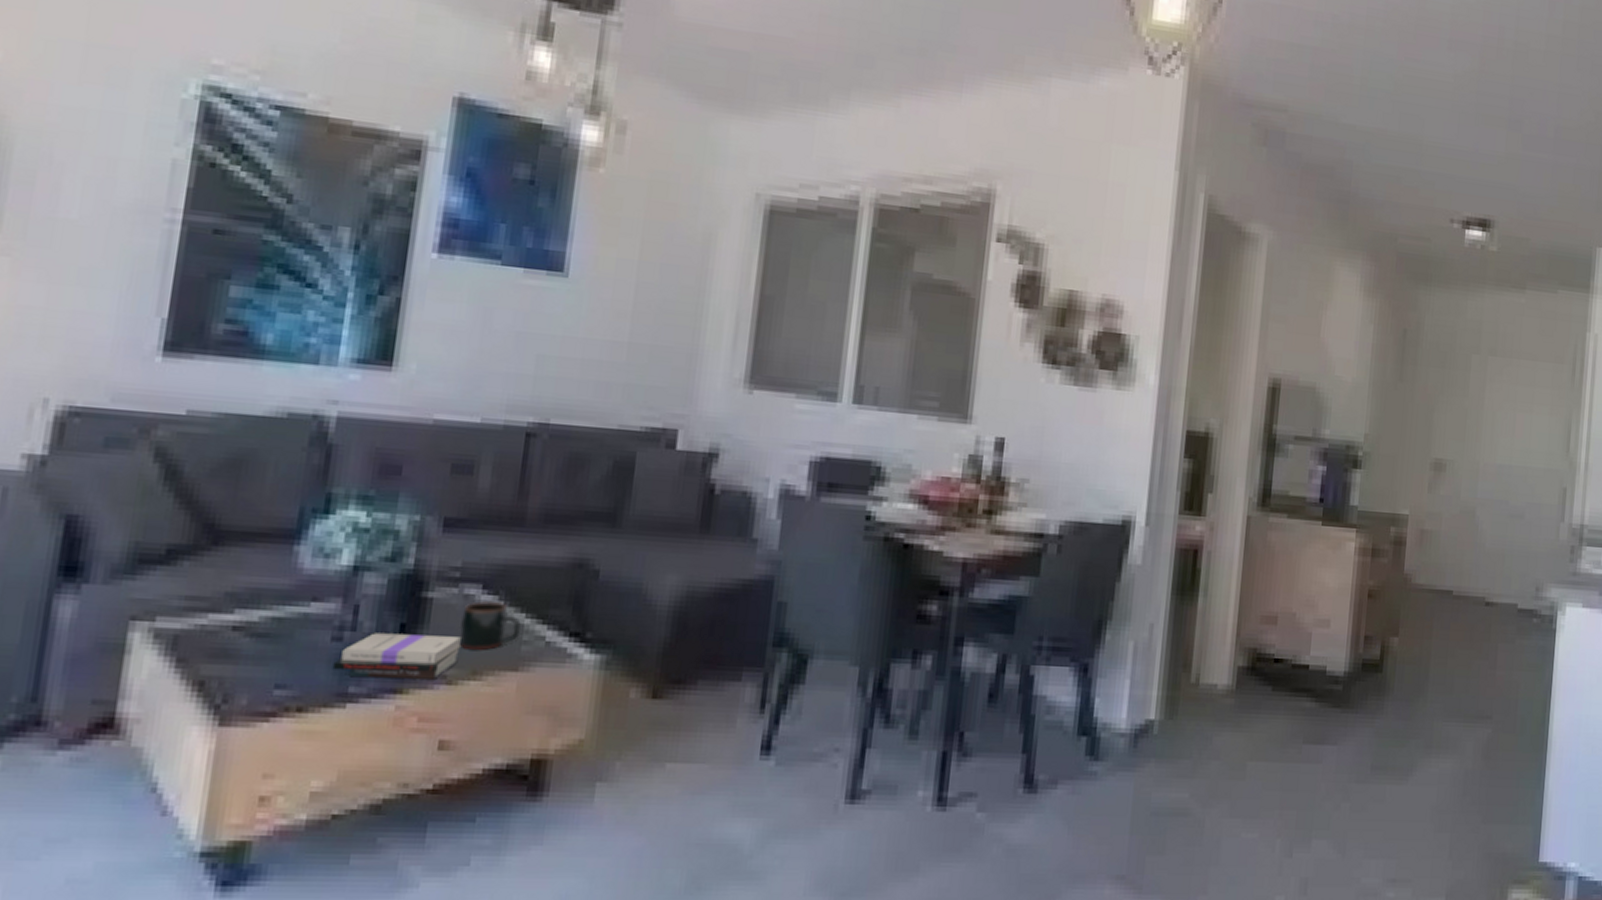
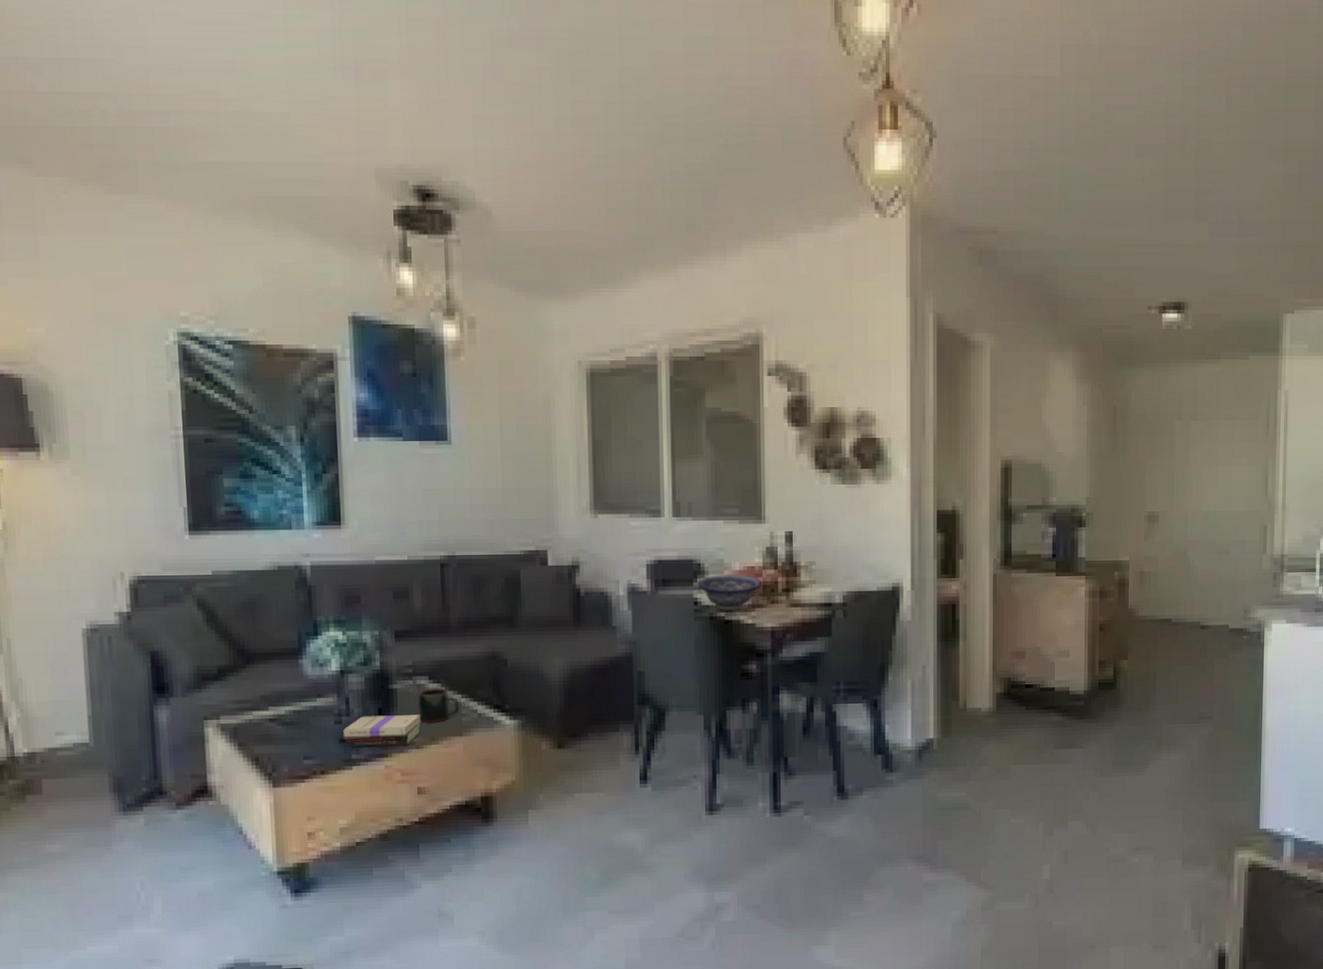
decorative bowl: none [873,484,958,533] -> present [697,575,762,611]

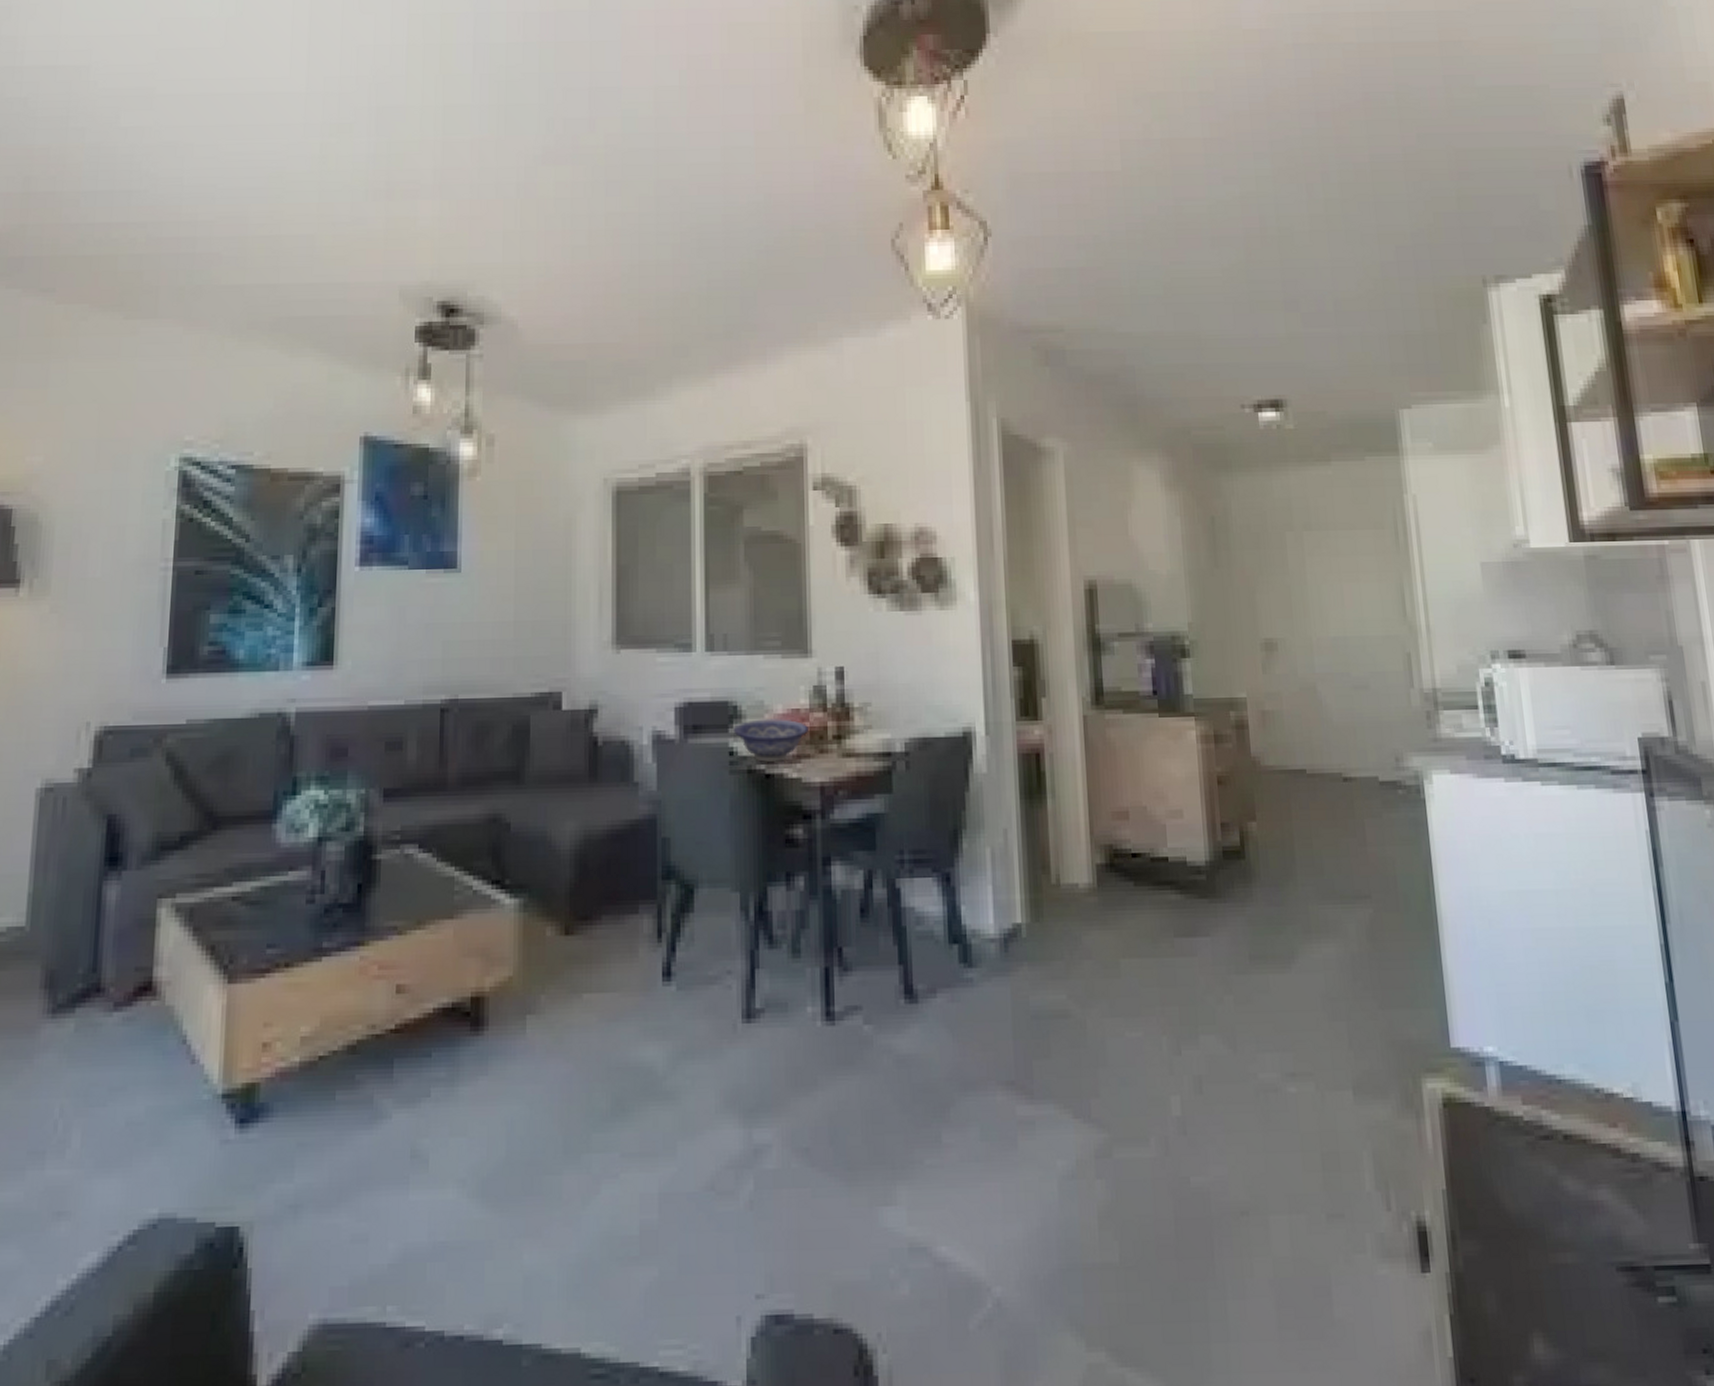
books: present [338,715,421,748] -> none [309,892,406,934]
mug: present [417,687,460,724] -> none [403,857,453,903]

